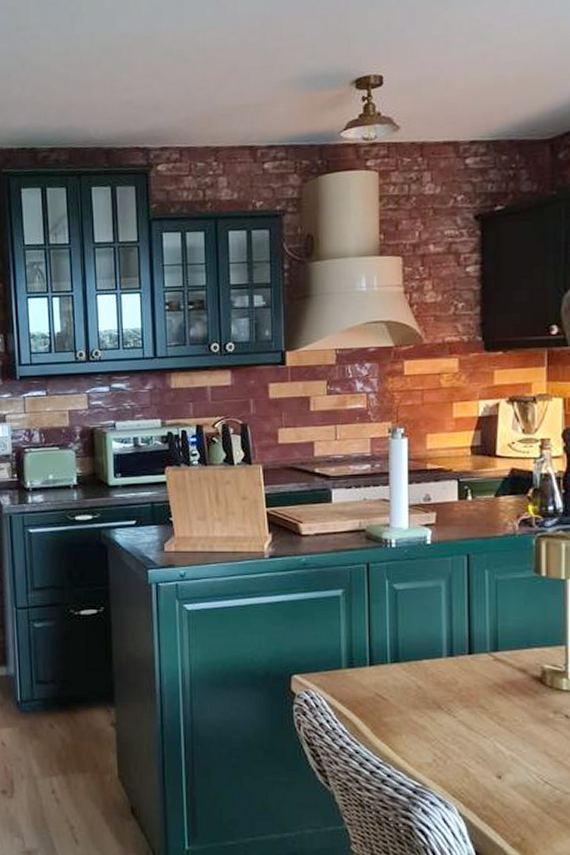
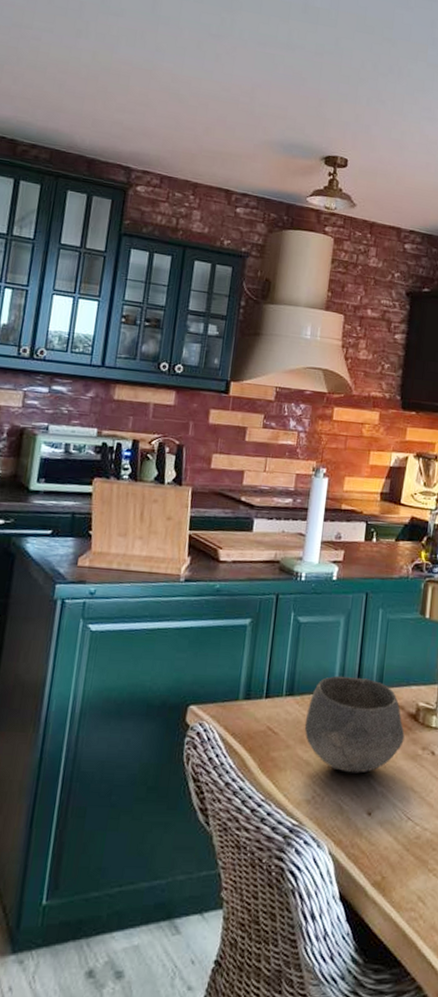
bowl: none [415,641,531,737] -> present [304,675,405,773]

